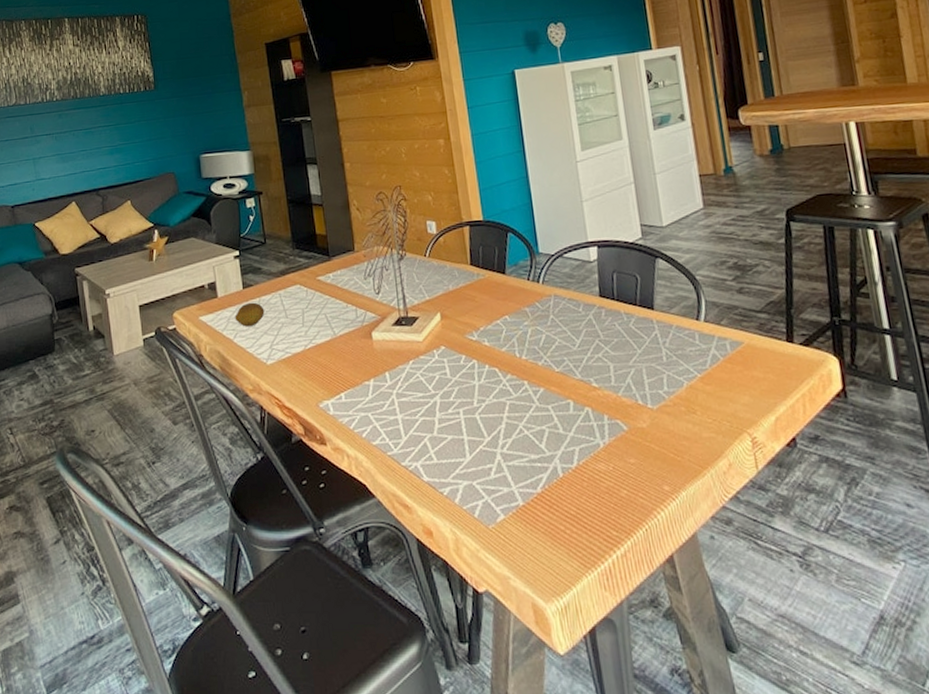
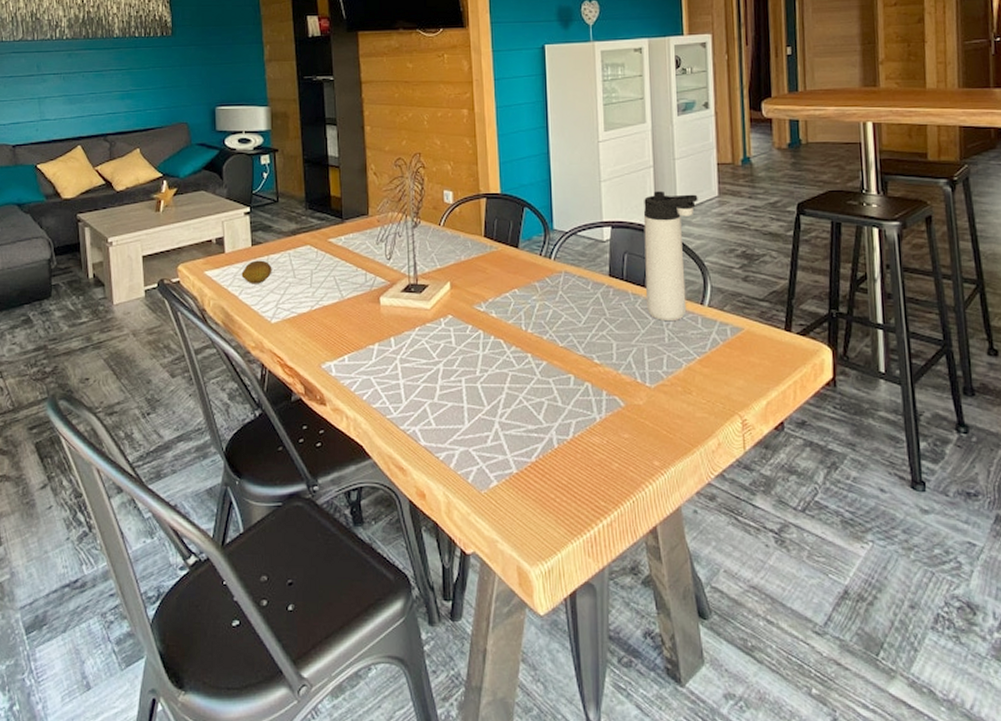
thermos bottle: none [628,206,683,340] -> present [643,191,698,322]

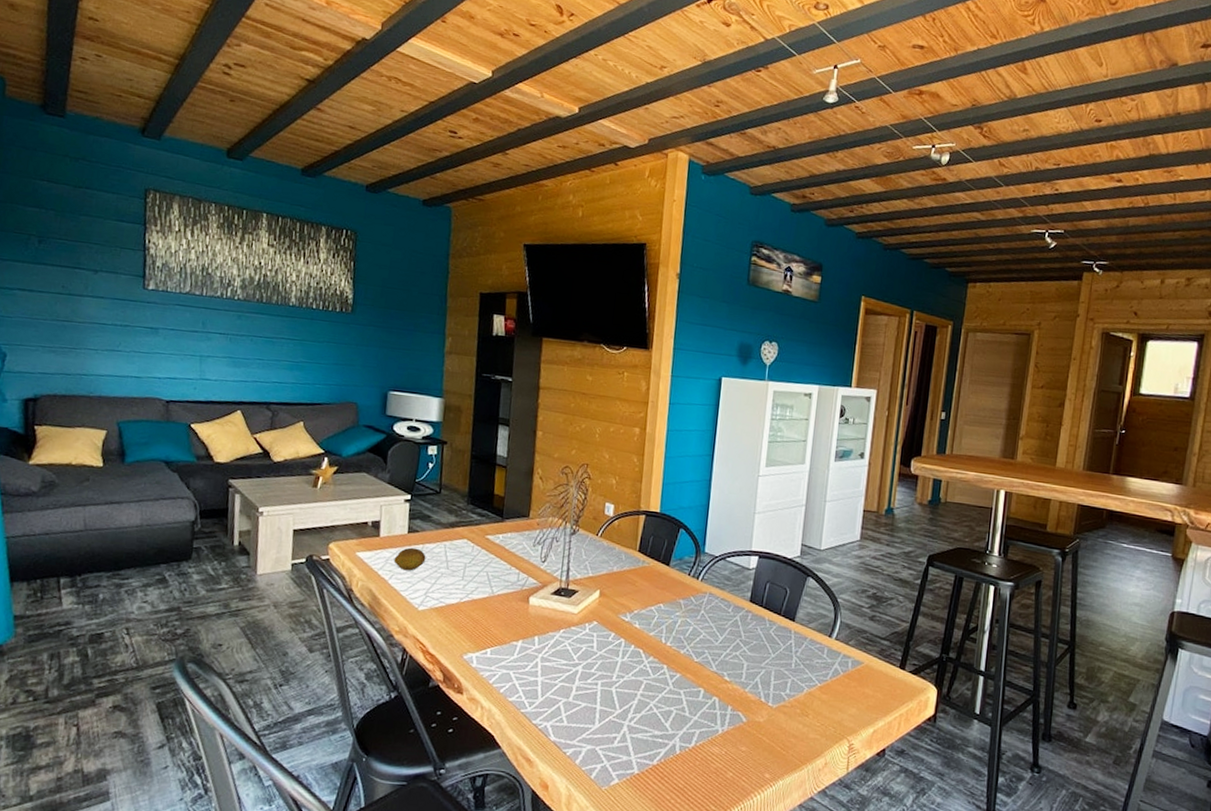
thermos bottle: present [643,191,698,322] -> none [780,528,842,650]

